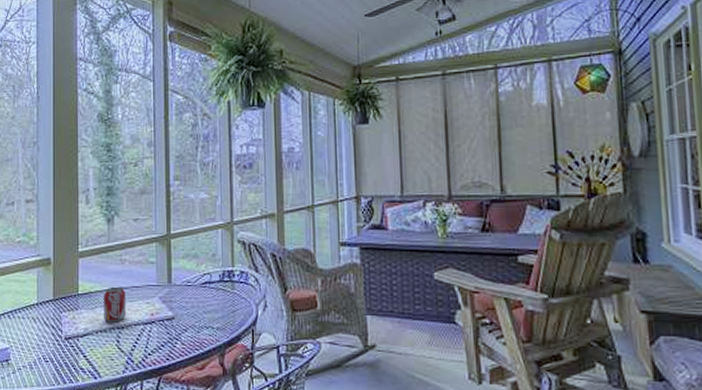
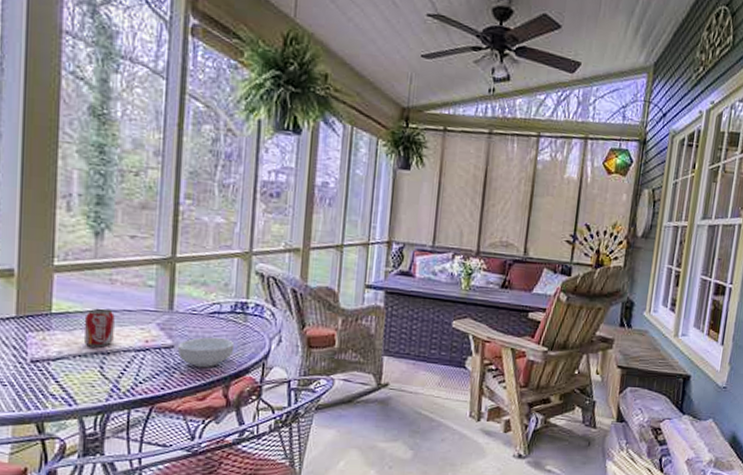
cereal bowl: none [177,306,226,336] -> present [177,337,235,367]

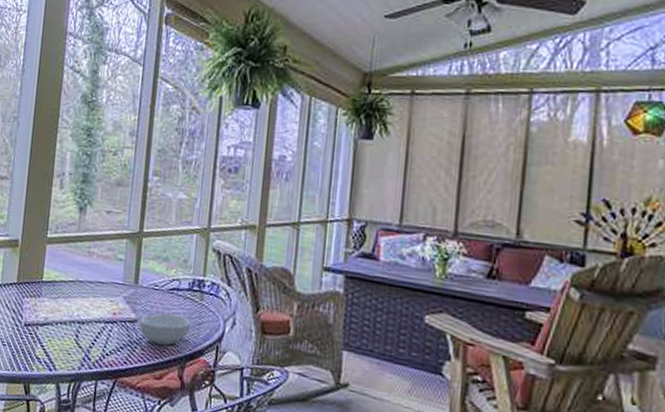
beverage can: present [85,308,115,347] -> none [65,279,90,317]

